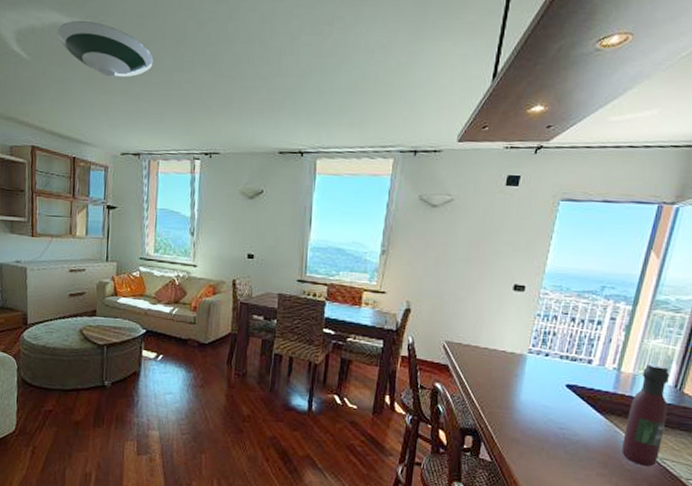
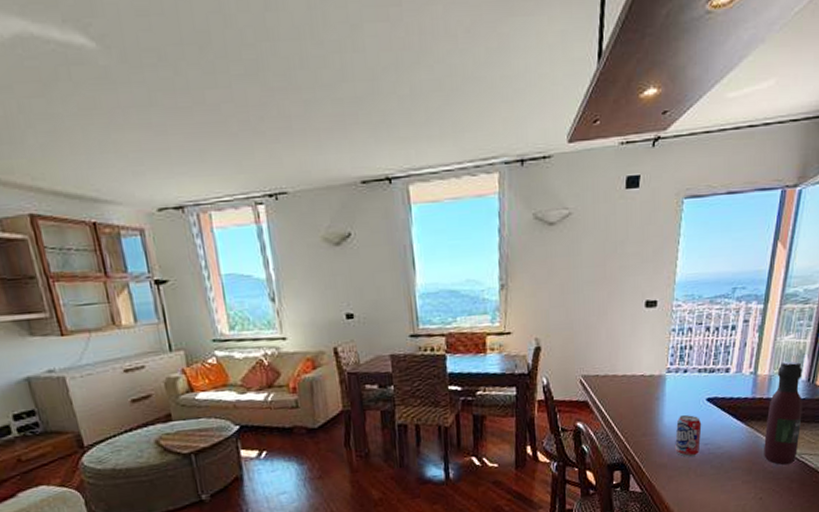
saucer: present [57,20,154,78] -> none [24,26,175,106]
beverage can: none [529,396,559,438] -> present [675,415,702,457]

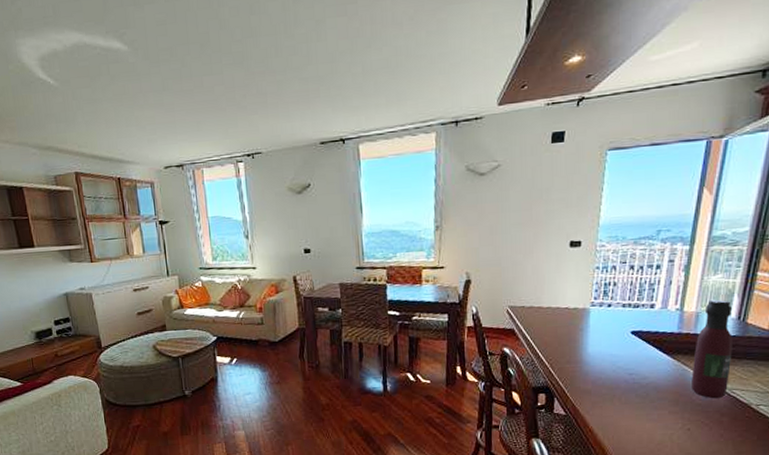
beverage can: present [675,415,702,457] -> none [599,346,626,385]

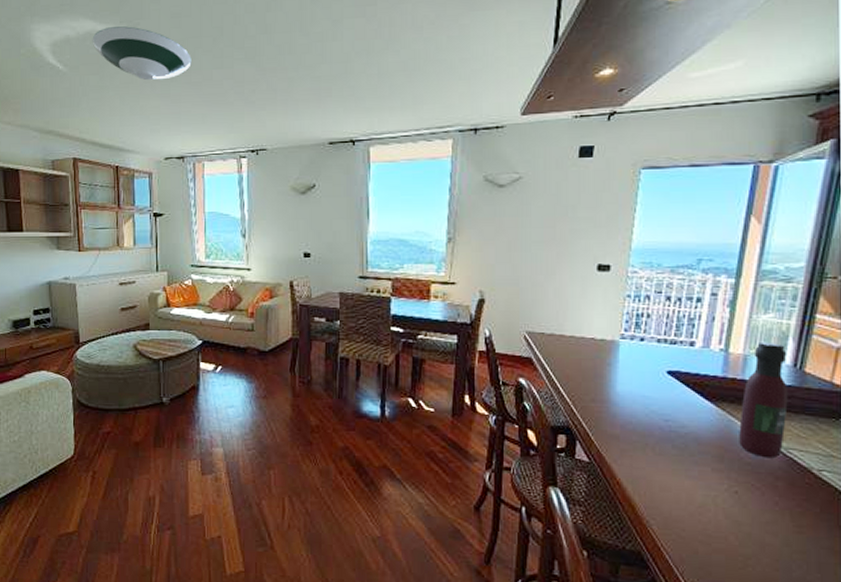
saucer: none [79,36,182,91] -> present [92,26,192,81]

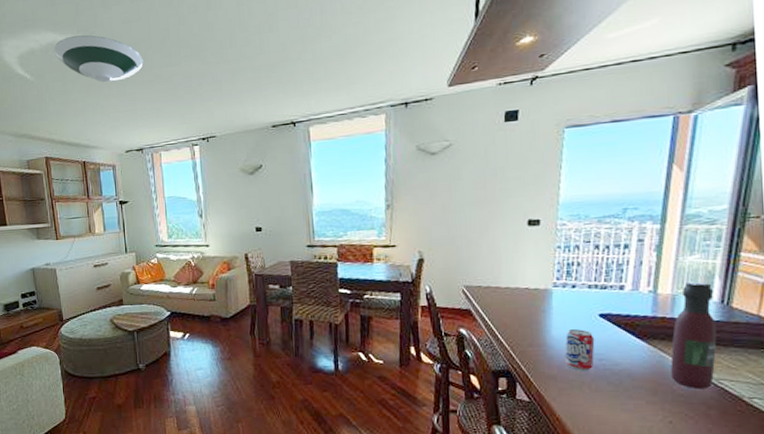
beverage can: none [629,386,661,432] -> present [565,329,595,371]

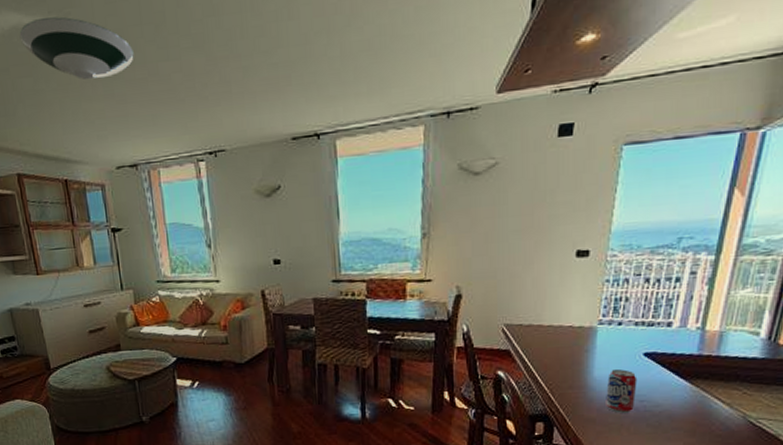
wine bottle: present [670,281,717,390] -> none [711,317,761,429]

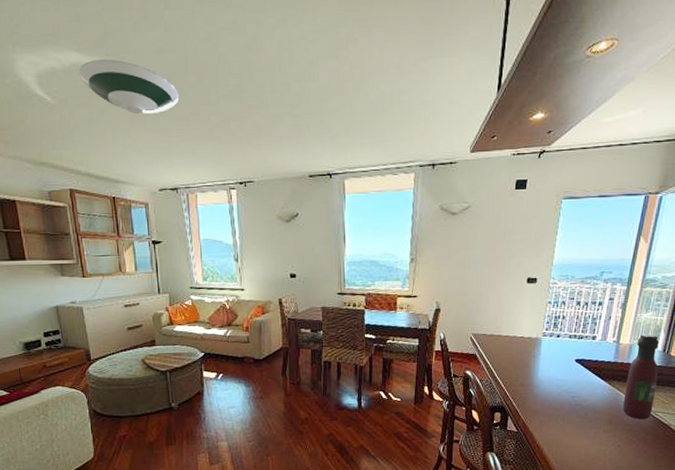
beverage can: present [606,369,637,413] -> none [547,372,571,406]
wine bottle: none [711,317,761,429] -> present [623,334,659,420]

